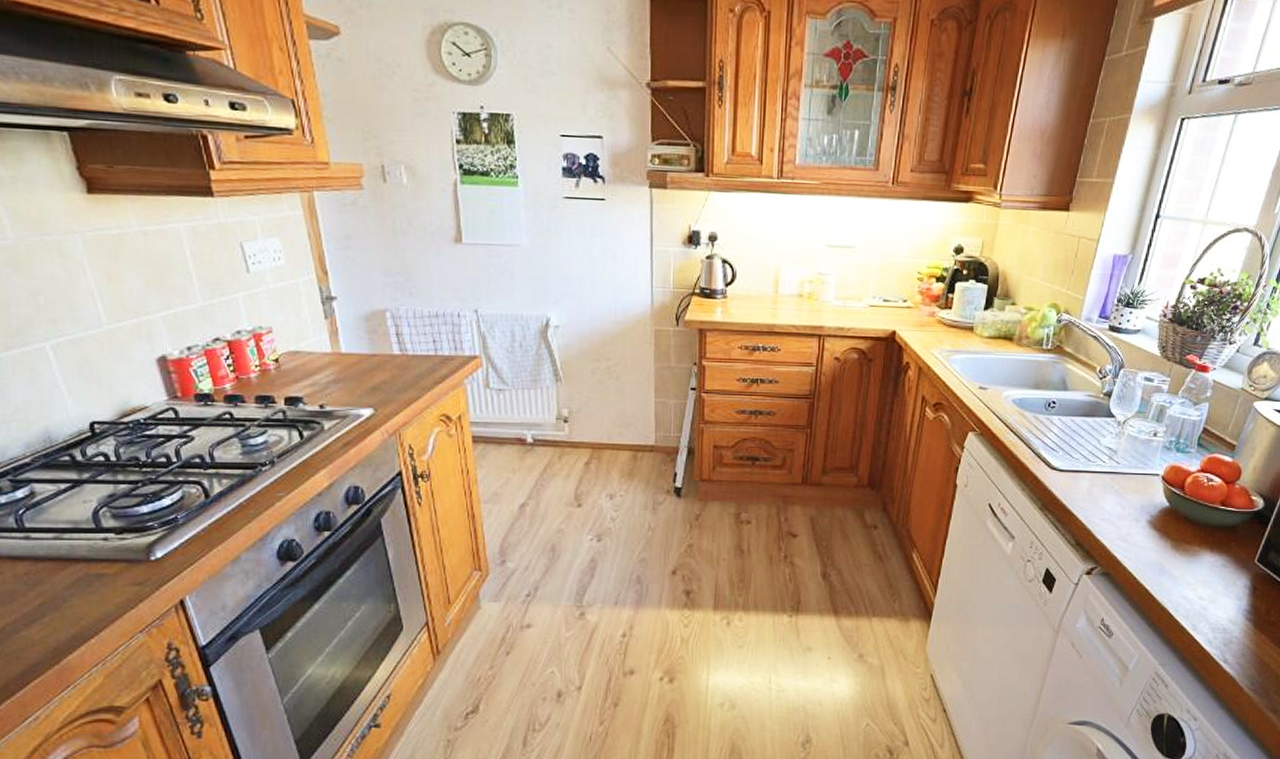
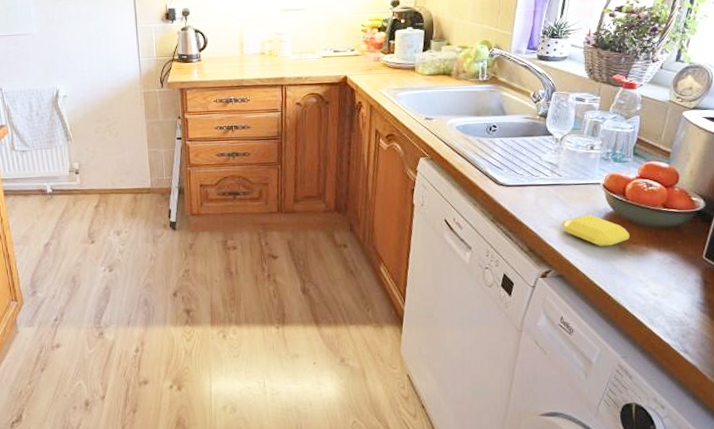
soap bar: none [1114,508,1183,544] -> present [562,214,630,246]

